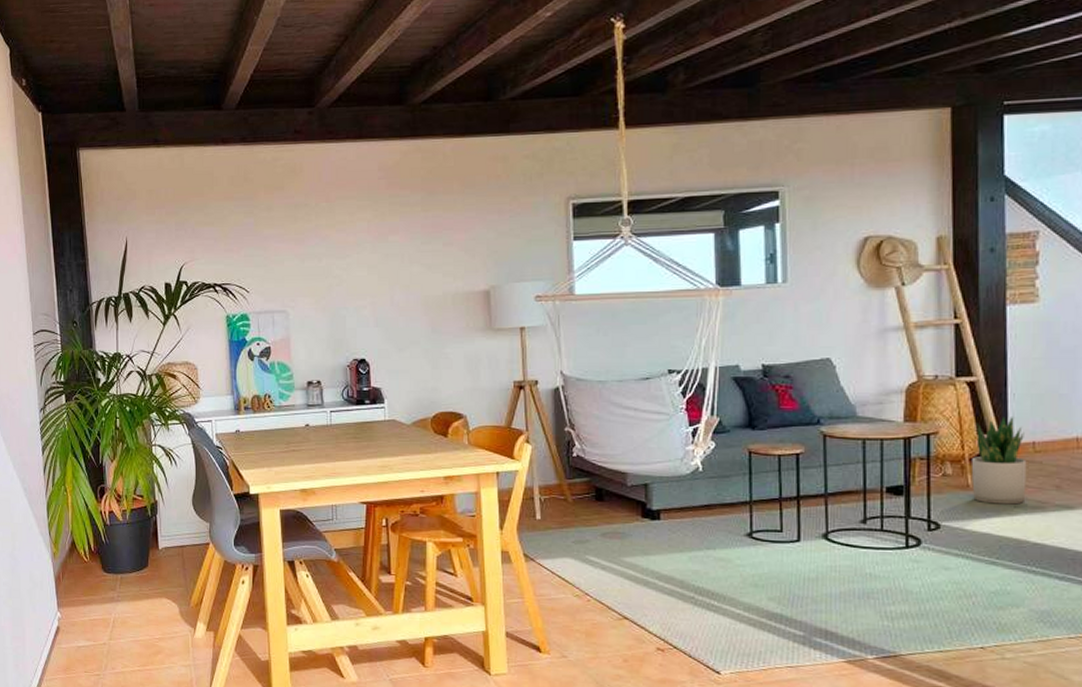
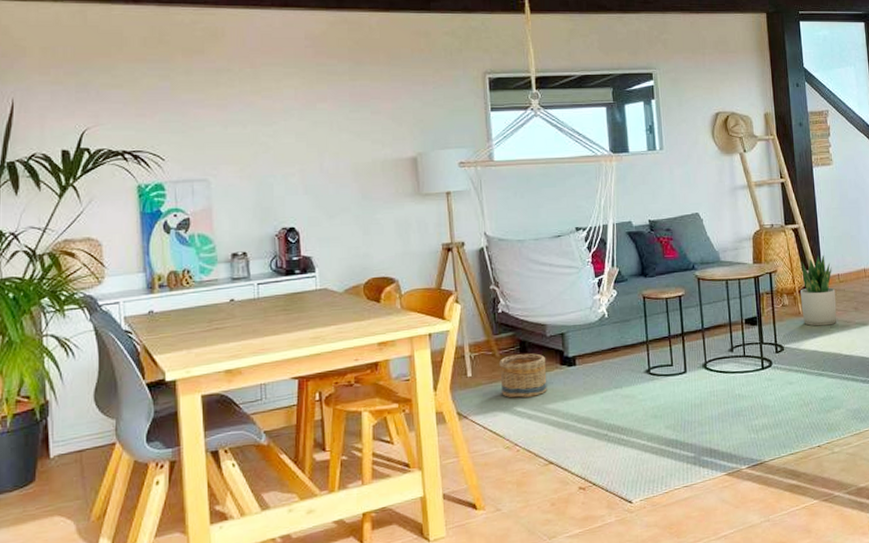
basket: none [571,502,626,547] -> present [498,353,547,398]

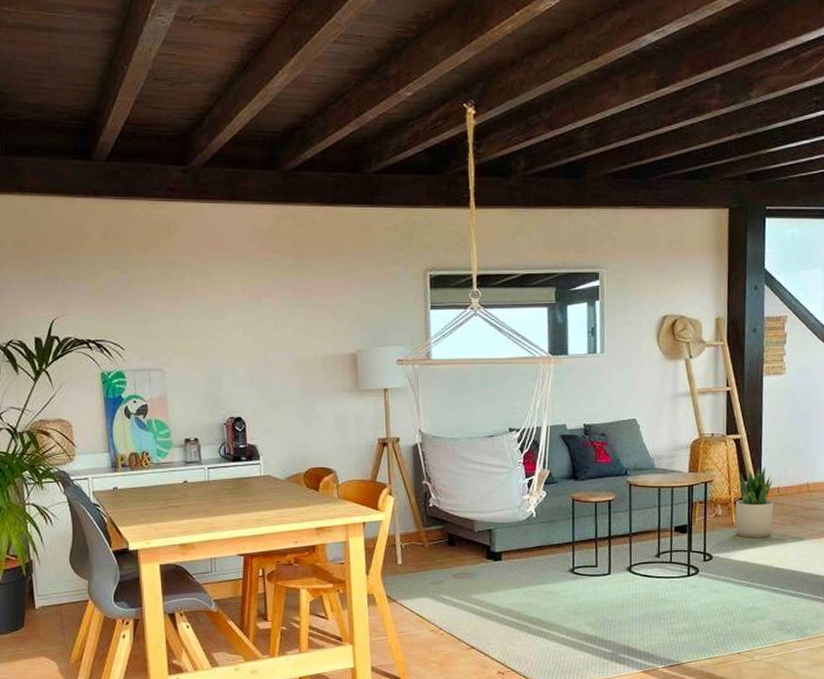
basket: present [498,353,547,398] -> none [427,547,473,587]

